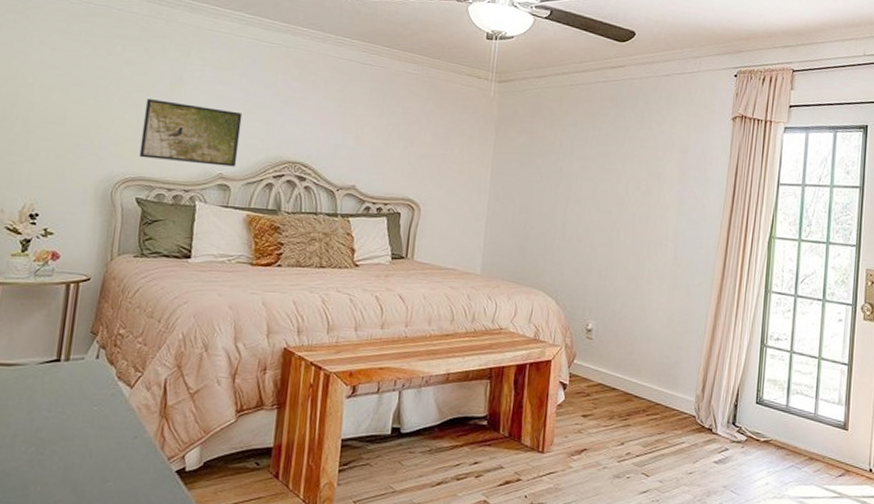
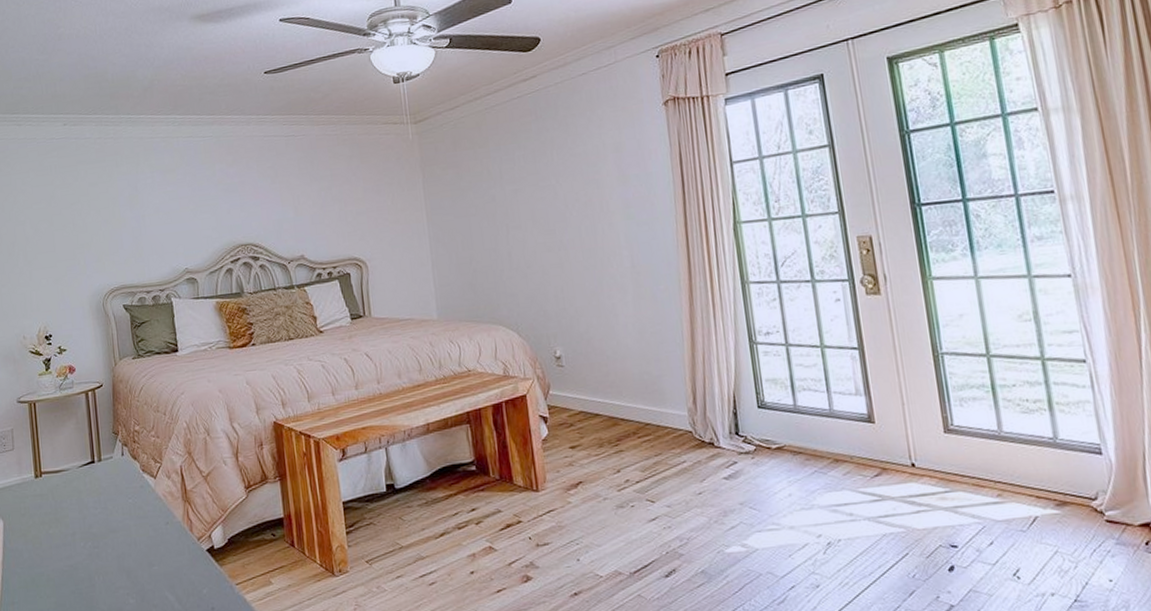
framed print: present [139,99,243,167] -> none [113,208,198,268]

